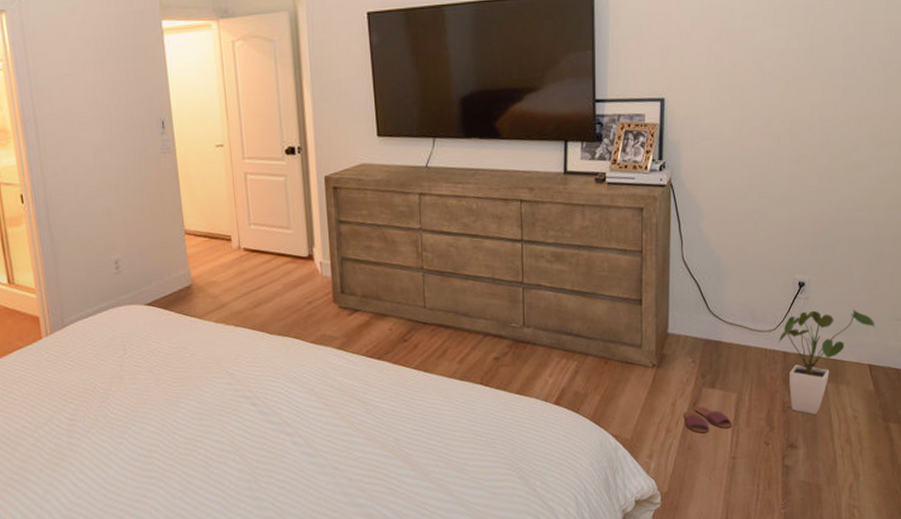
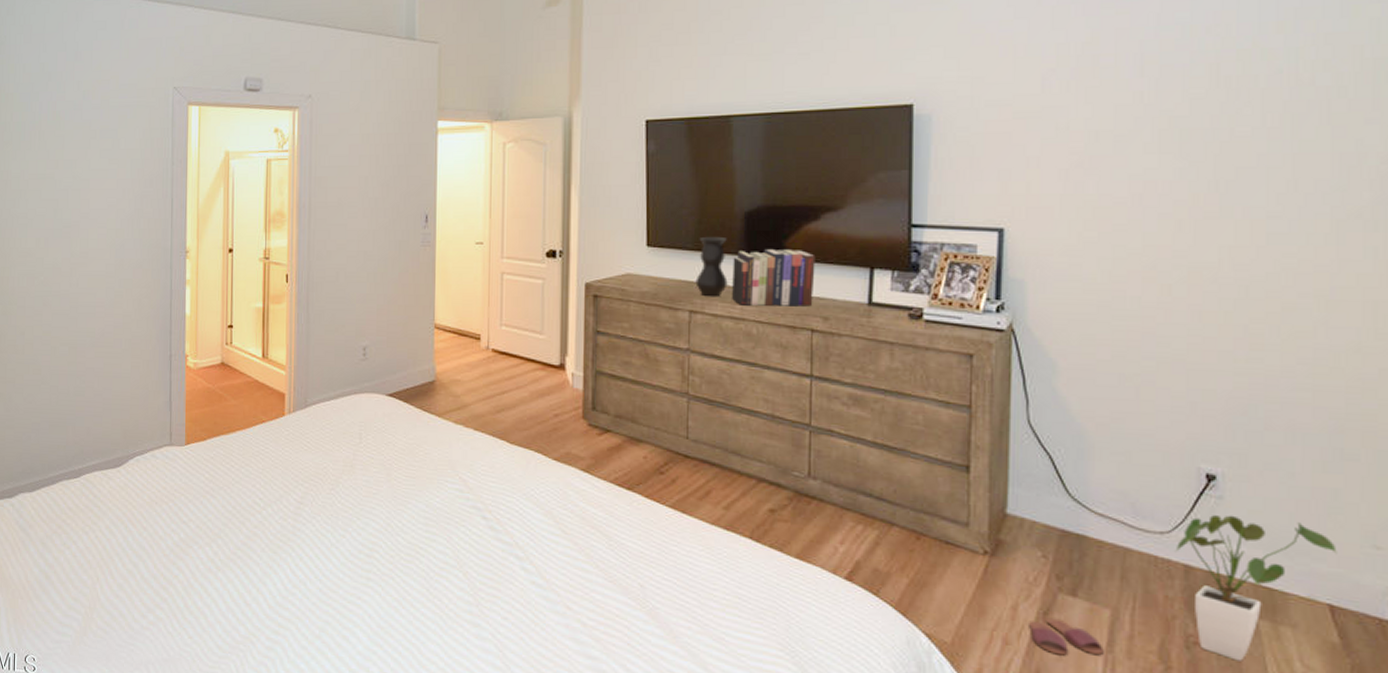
vase: none [422,122,450,179] -> present [695,236,728,297]
books: none [453,129,521,185] -> present [732,248,815,307]

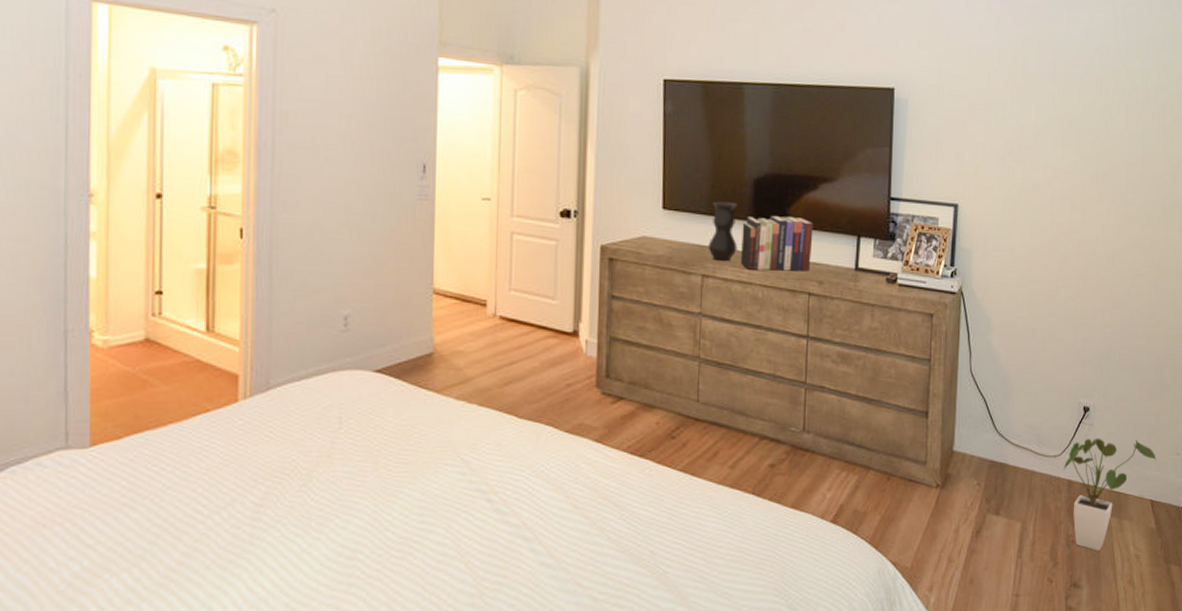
slippers: present [1029,618,1104,656] -> none [966,535,1016,565]

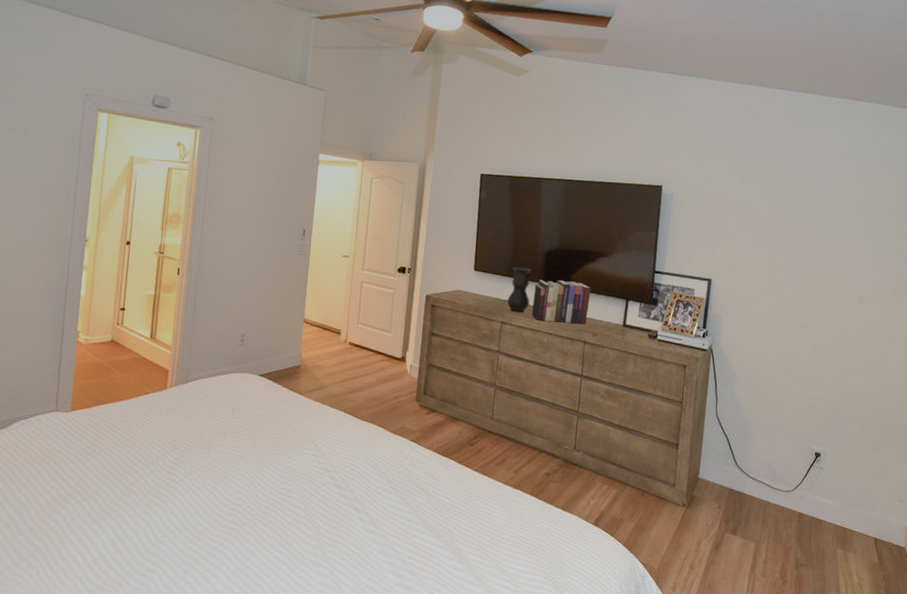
house plant: present [1063,438,1157,551] -> none [794,479,881,576]

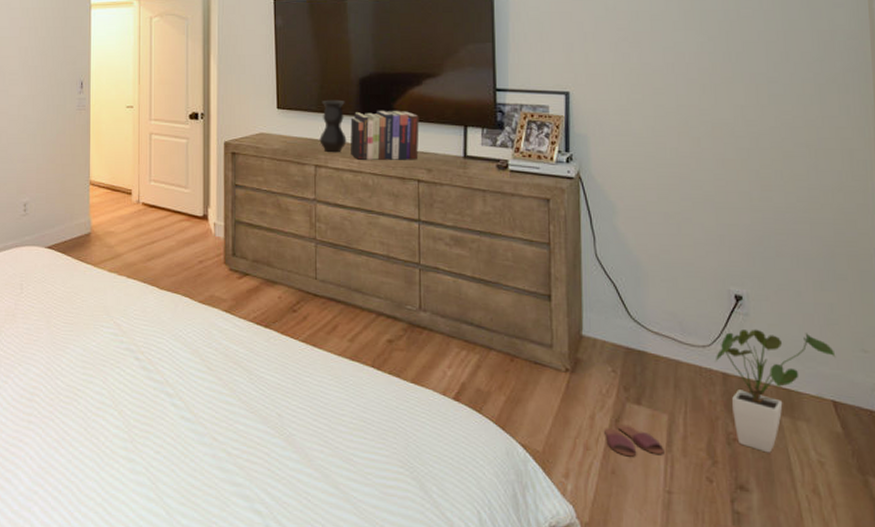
slippers: none [706,550,749,576] -> present [604,424,664,457]
house plant: none [794,479,881,576] -> present [714,329,836,453]

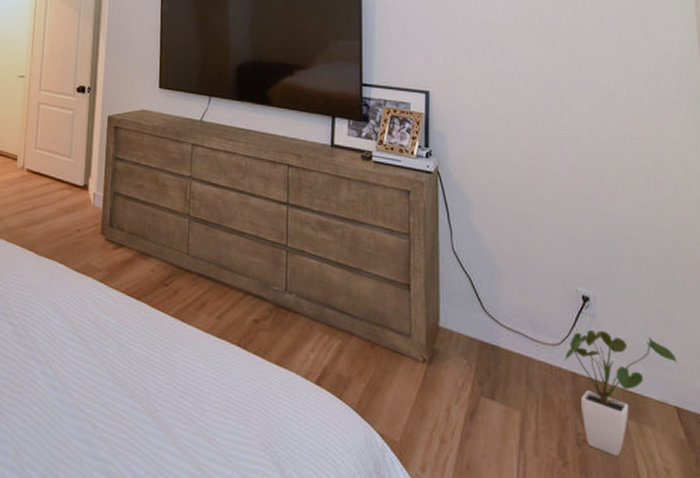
vase: present [319,100,347,153] -> none [197,83,223,134]
books: present [350,110,419,161] -> none [226,95,291,146]
slippers: present [604,424,664,457] -> none [460,419,517,453]

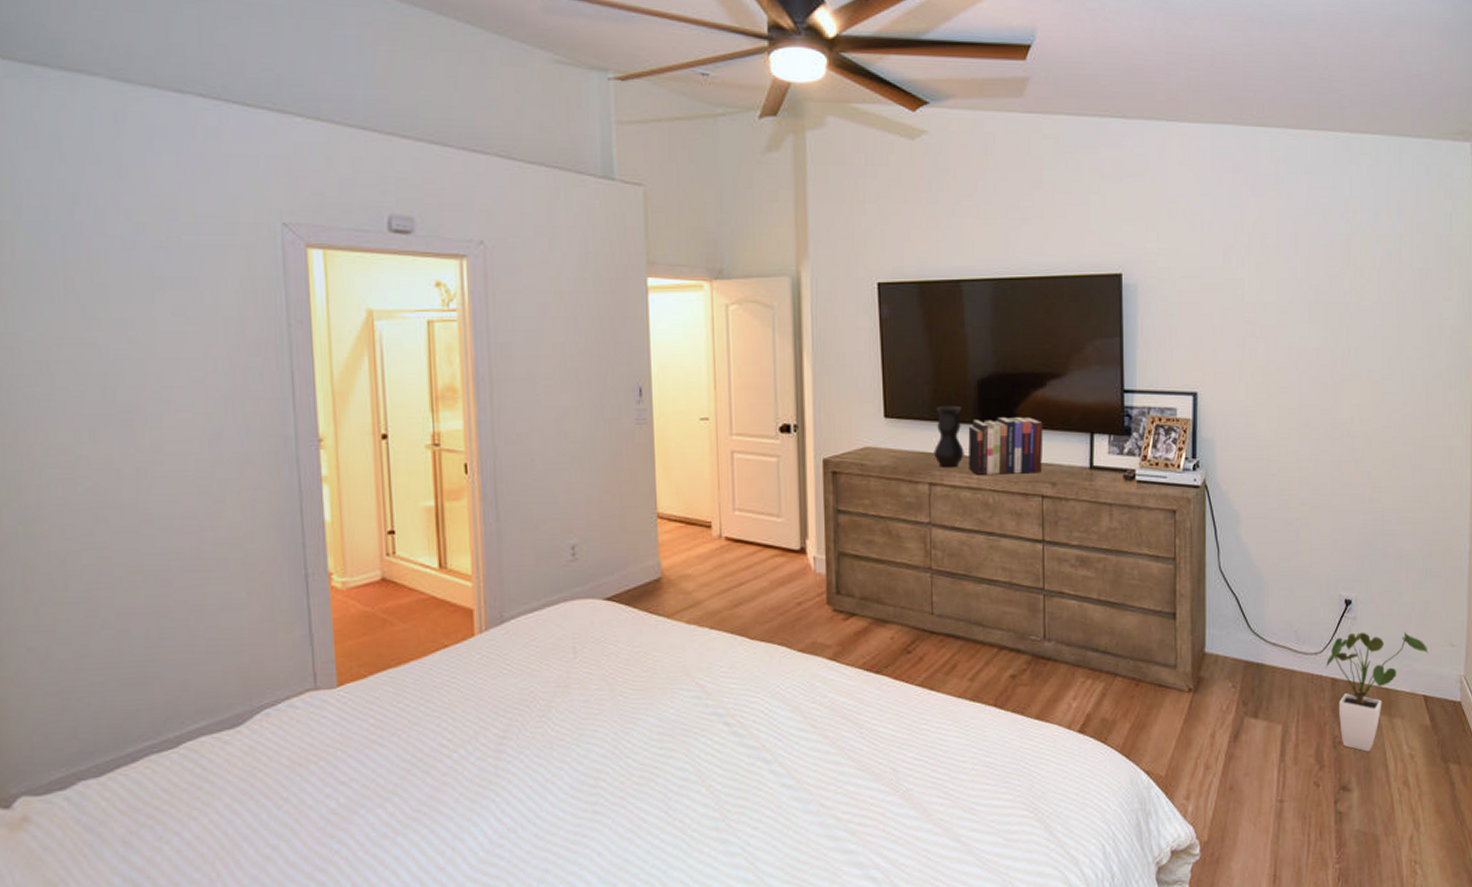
vase: none [197,83,223,134] -> present [933,405,964,468]
books: none [226,95,291,146] -> present [968,416,1043,476]

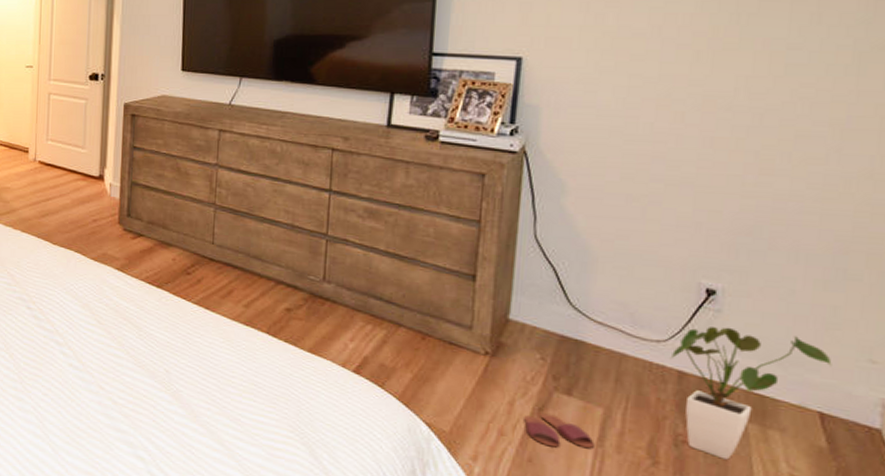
vase: present [933,405,964,468] -> none [225,62,256,118]
books: present [968,416,1043,476] -> none [259,74,339,128]
slippers: none [1224,739,1278,771] -> present [524,413,594,449]

